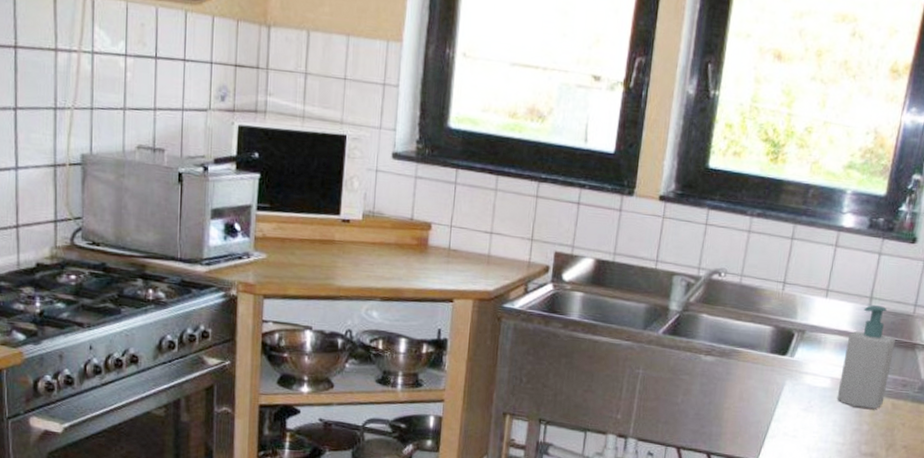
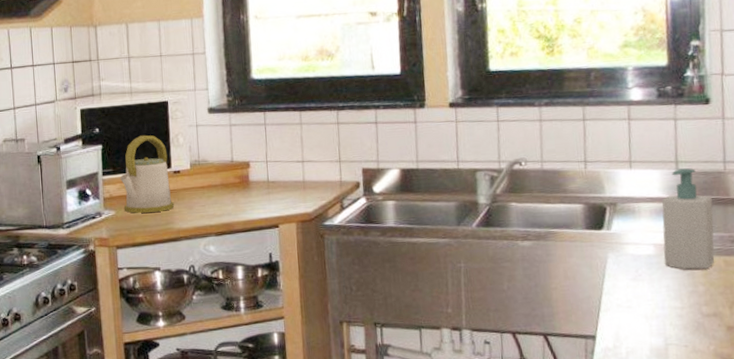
kettle: none [277,170,338,264] -> present [119,135,175,213]

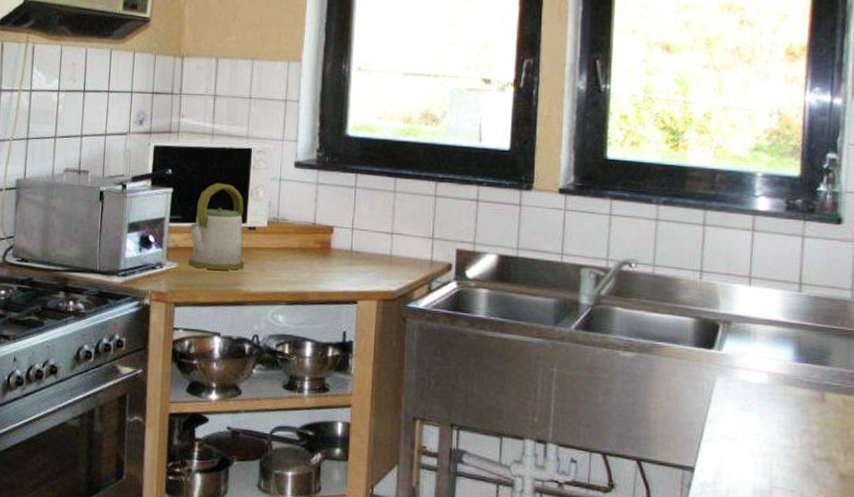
soap bottle: present [662,168,715,270] -> none [777,291,836,407]

